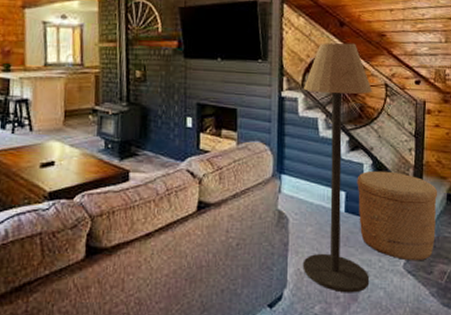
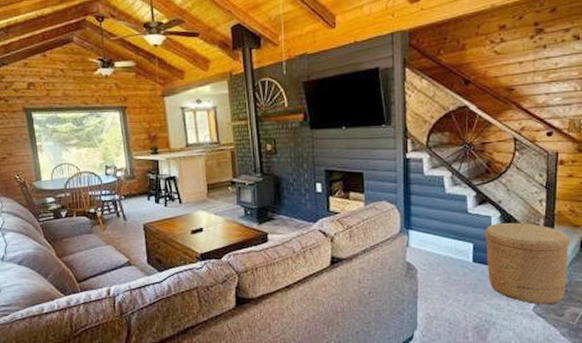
floor lamp: present [302,43,372,293] -> none [429,100,500,334]

